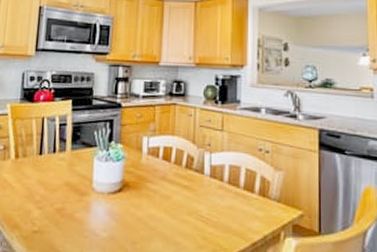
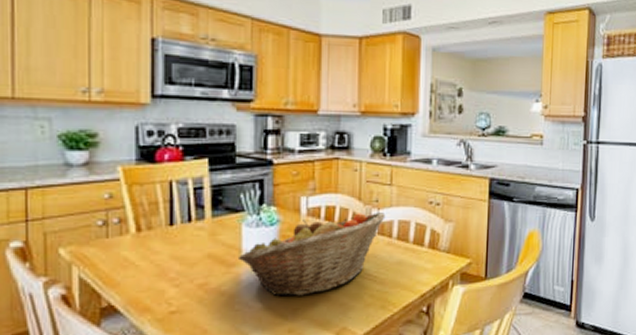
fruit basket: none [90,155,217,230] -> present [239,212,386,297]

